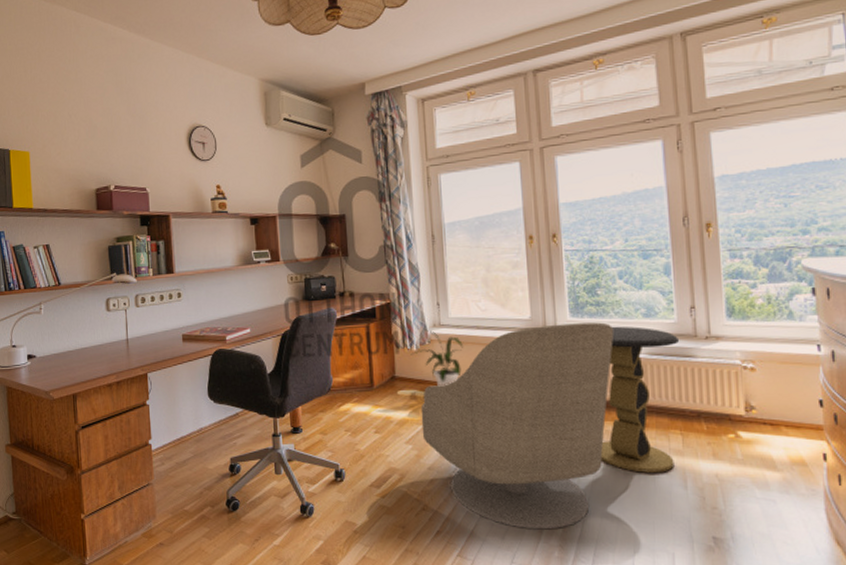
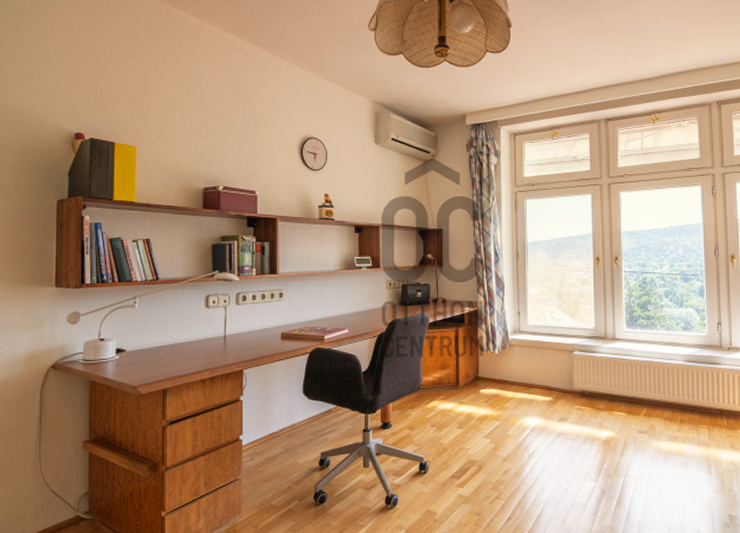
house plant: present [411,329,463,387] -> none [493,335,538,386]
armchair: present [420,322,614,530] -> none [499,333,660,513]
side table: present [600,326,680,473] -> none [645,337,709,462]

